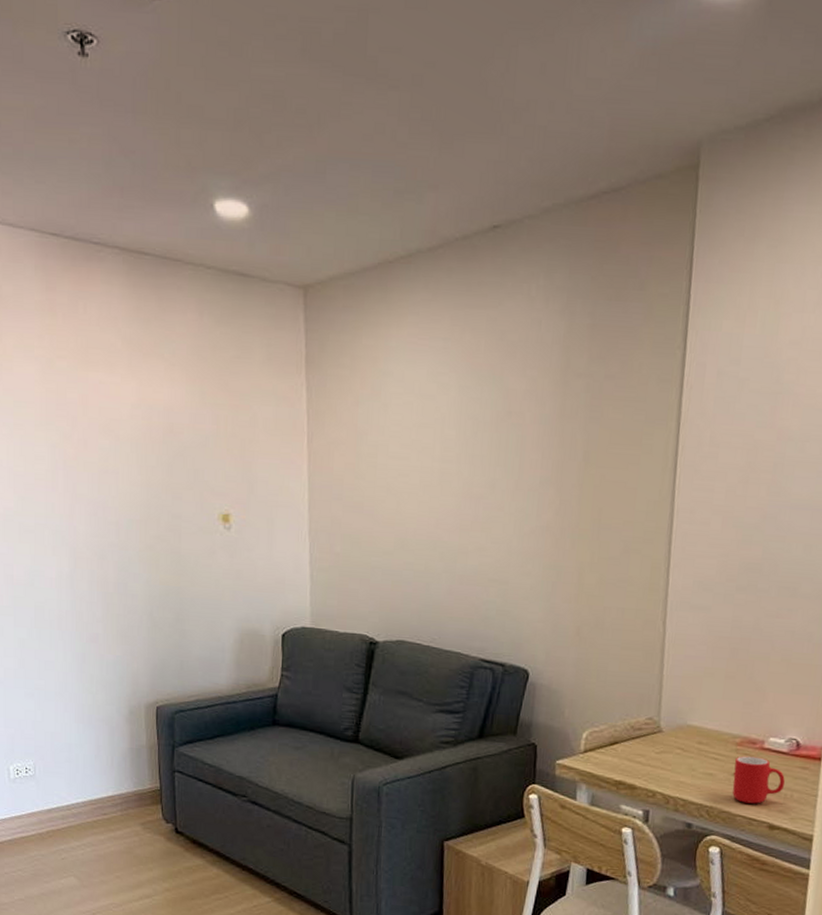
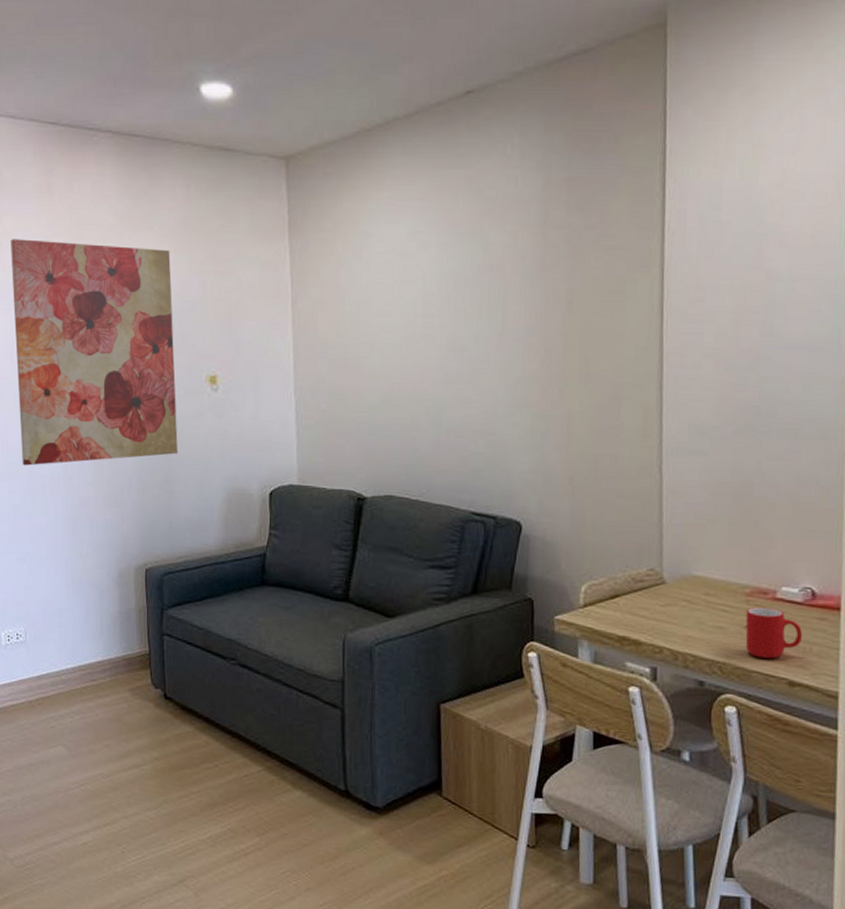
wall art: none [12,360,190,600] -> present [11,239,178,466]

